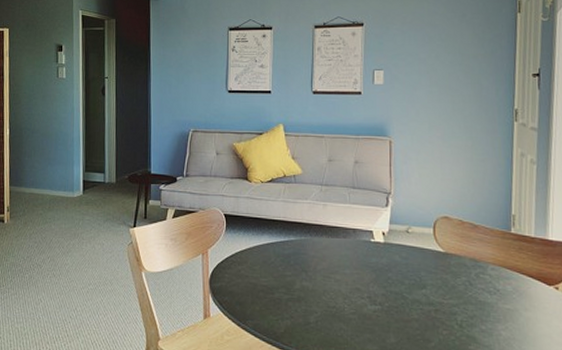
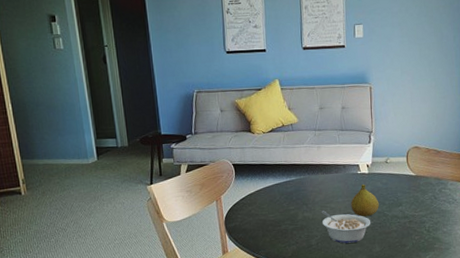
legume: none [323,282,384,328] -> present [321,211,370,244]
fruit: none [361,256,396,297] -> present [351,184,379,217]

